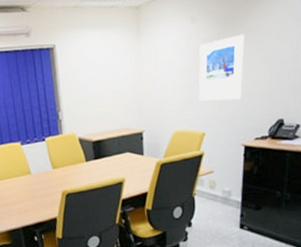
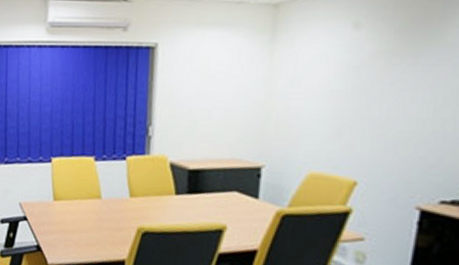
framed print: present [198,34,245,101] -> none [352,50,438,142]

